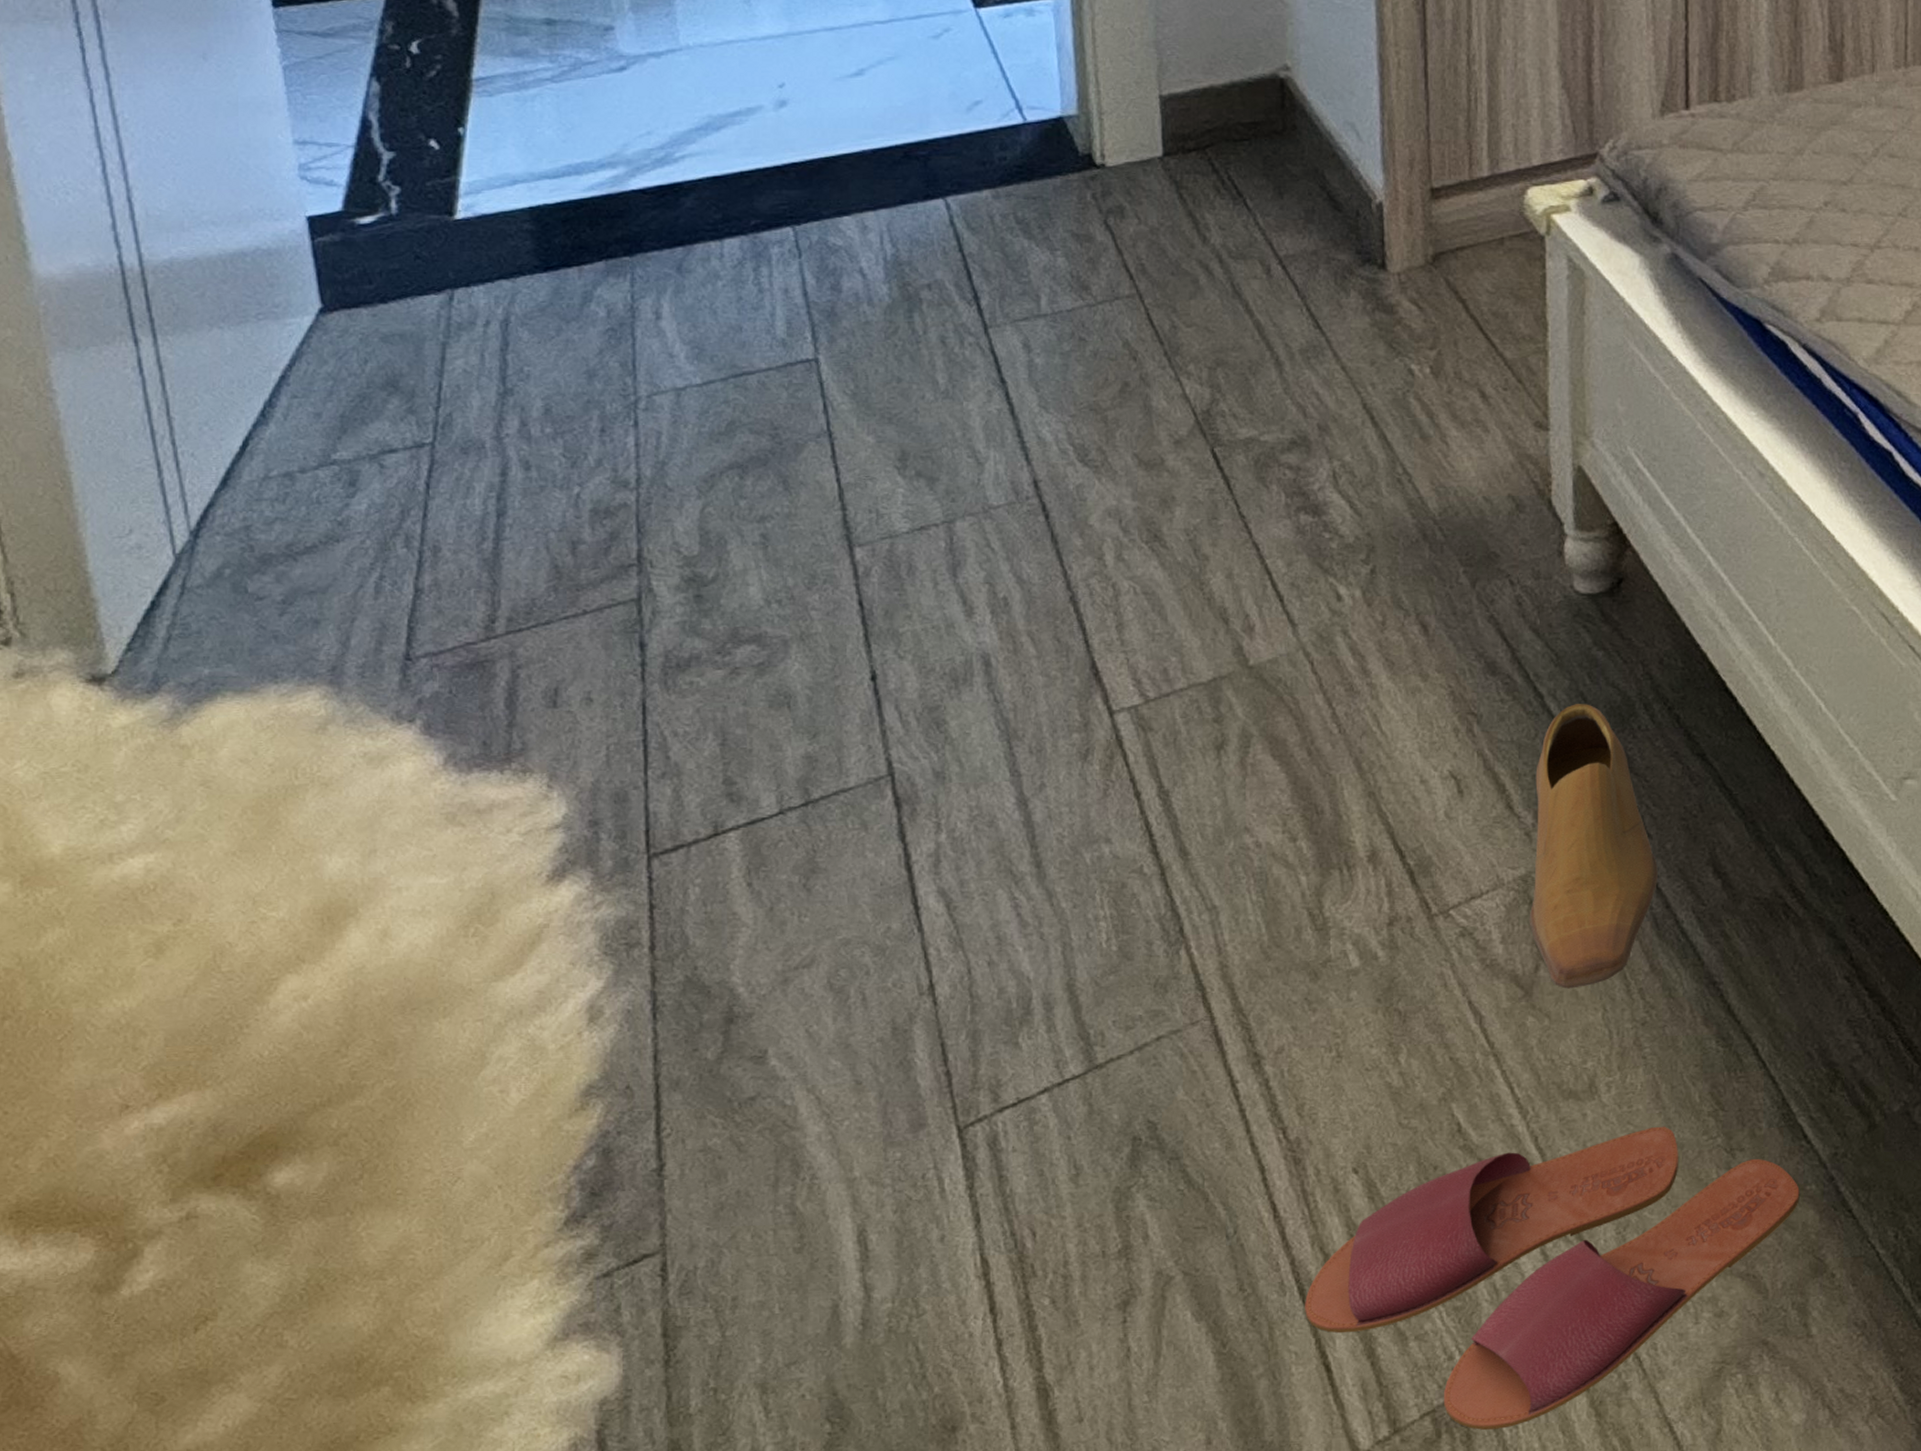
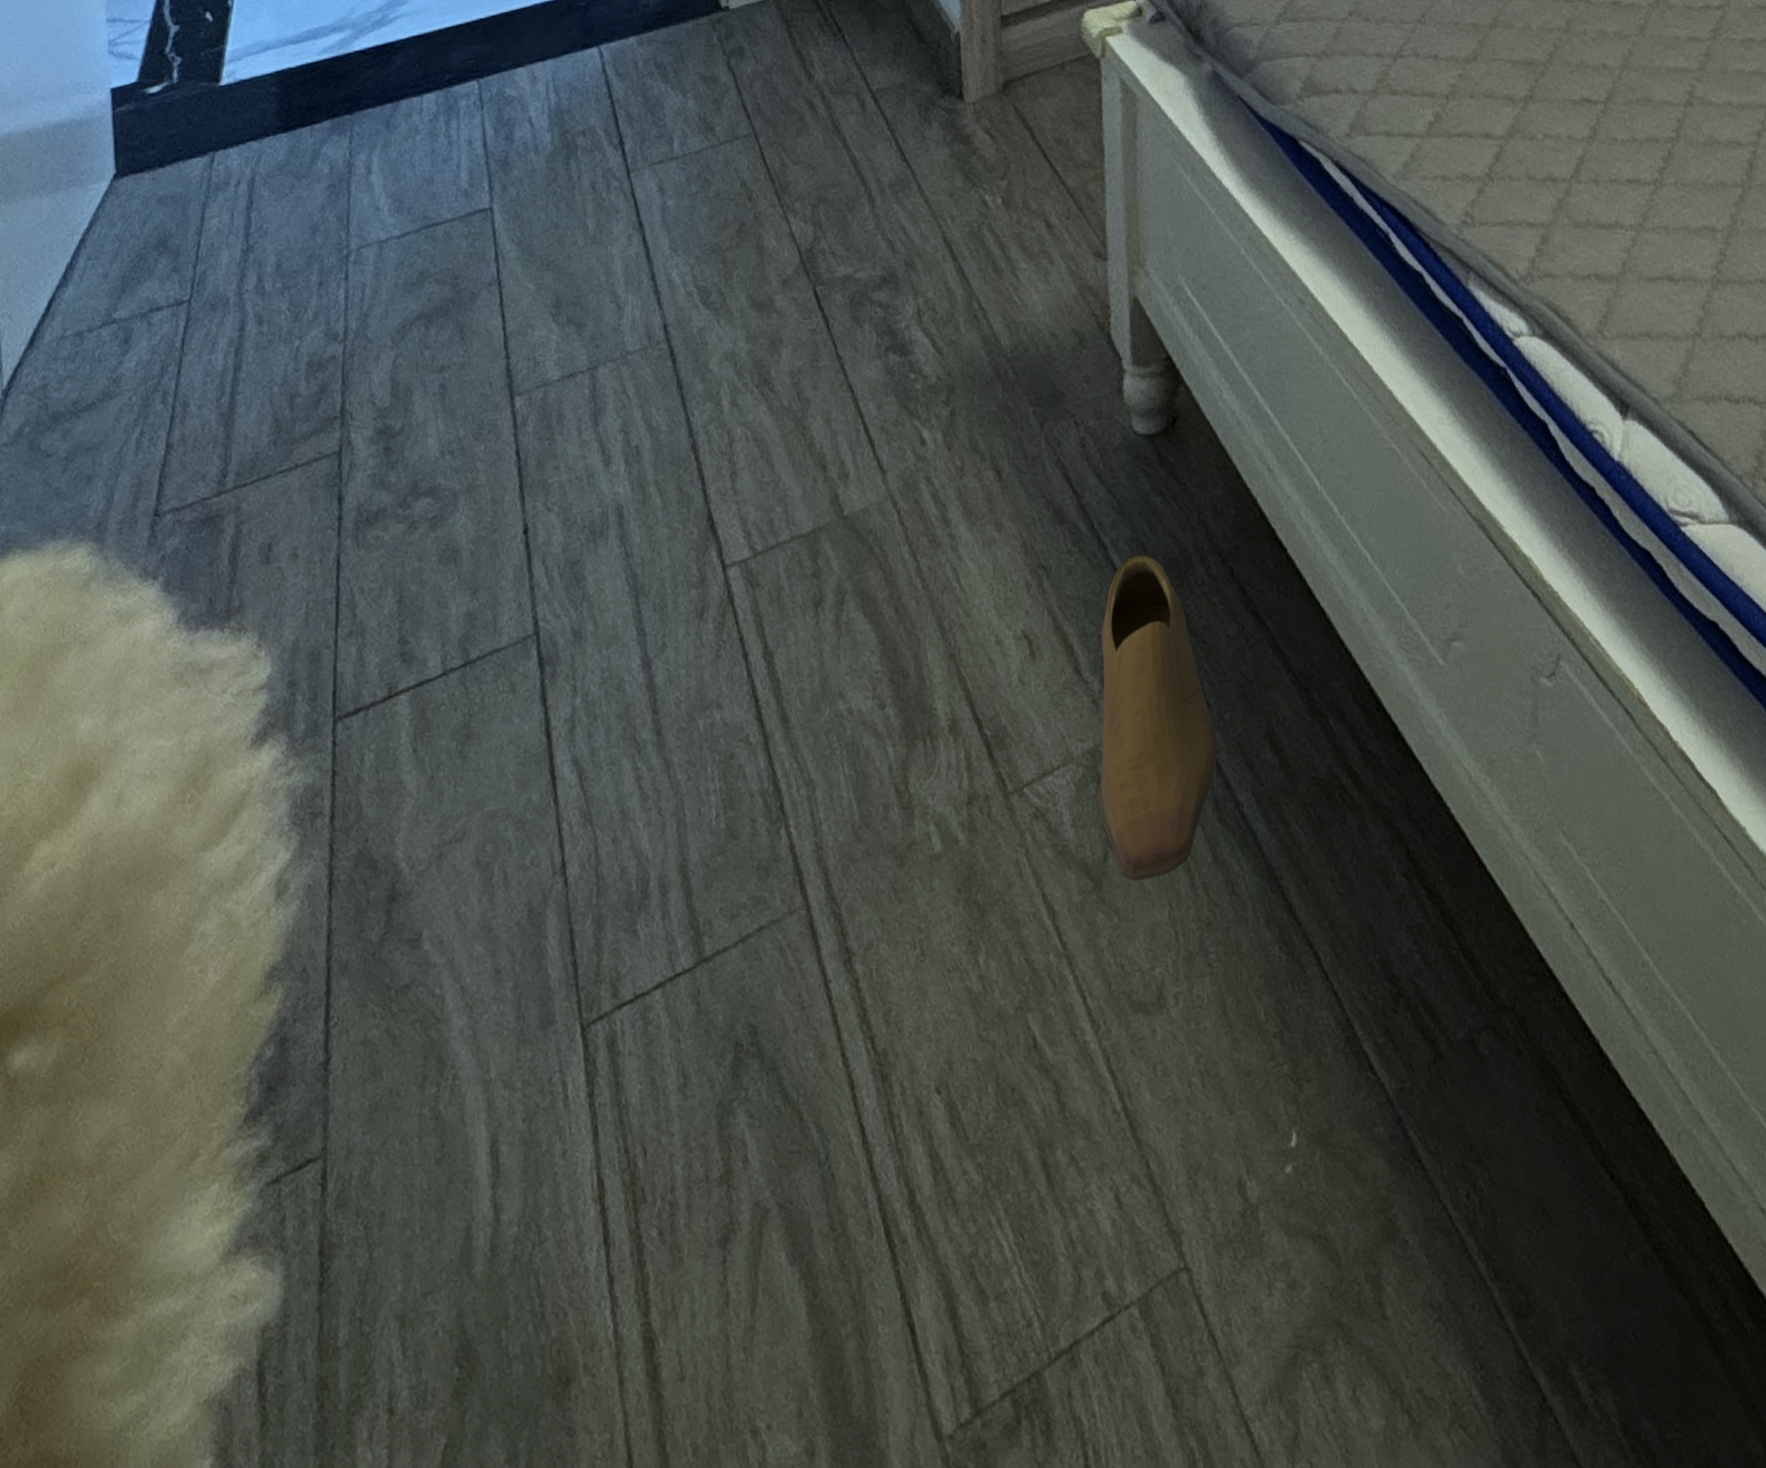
slippers: present [1305,1126,1800,1430] -> none [891,1048,1368,1417]

